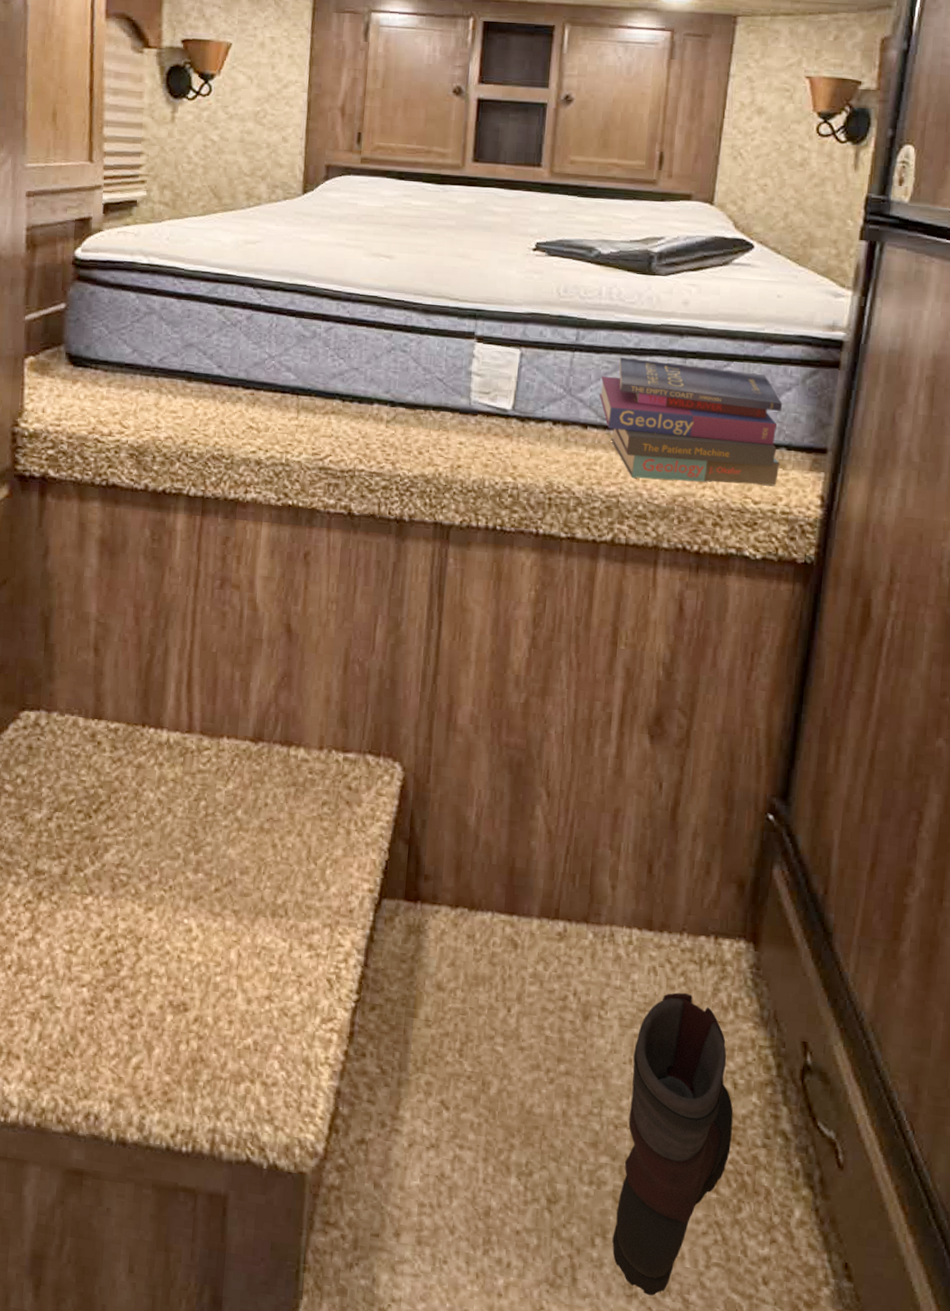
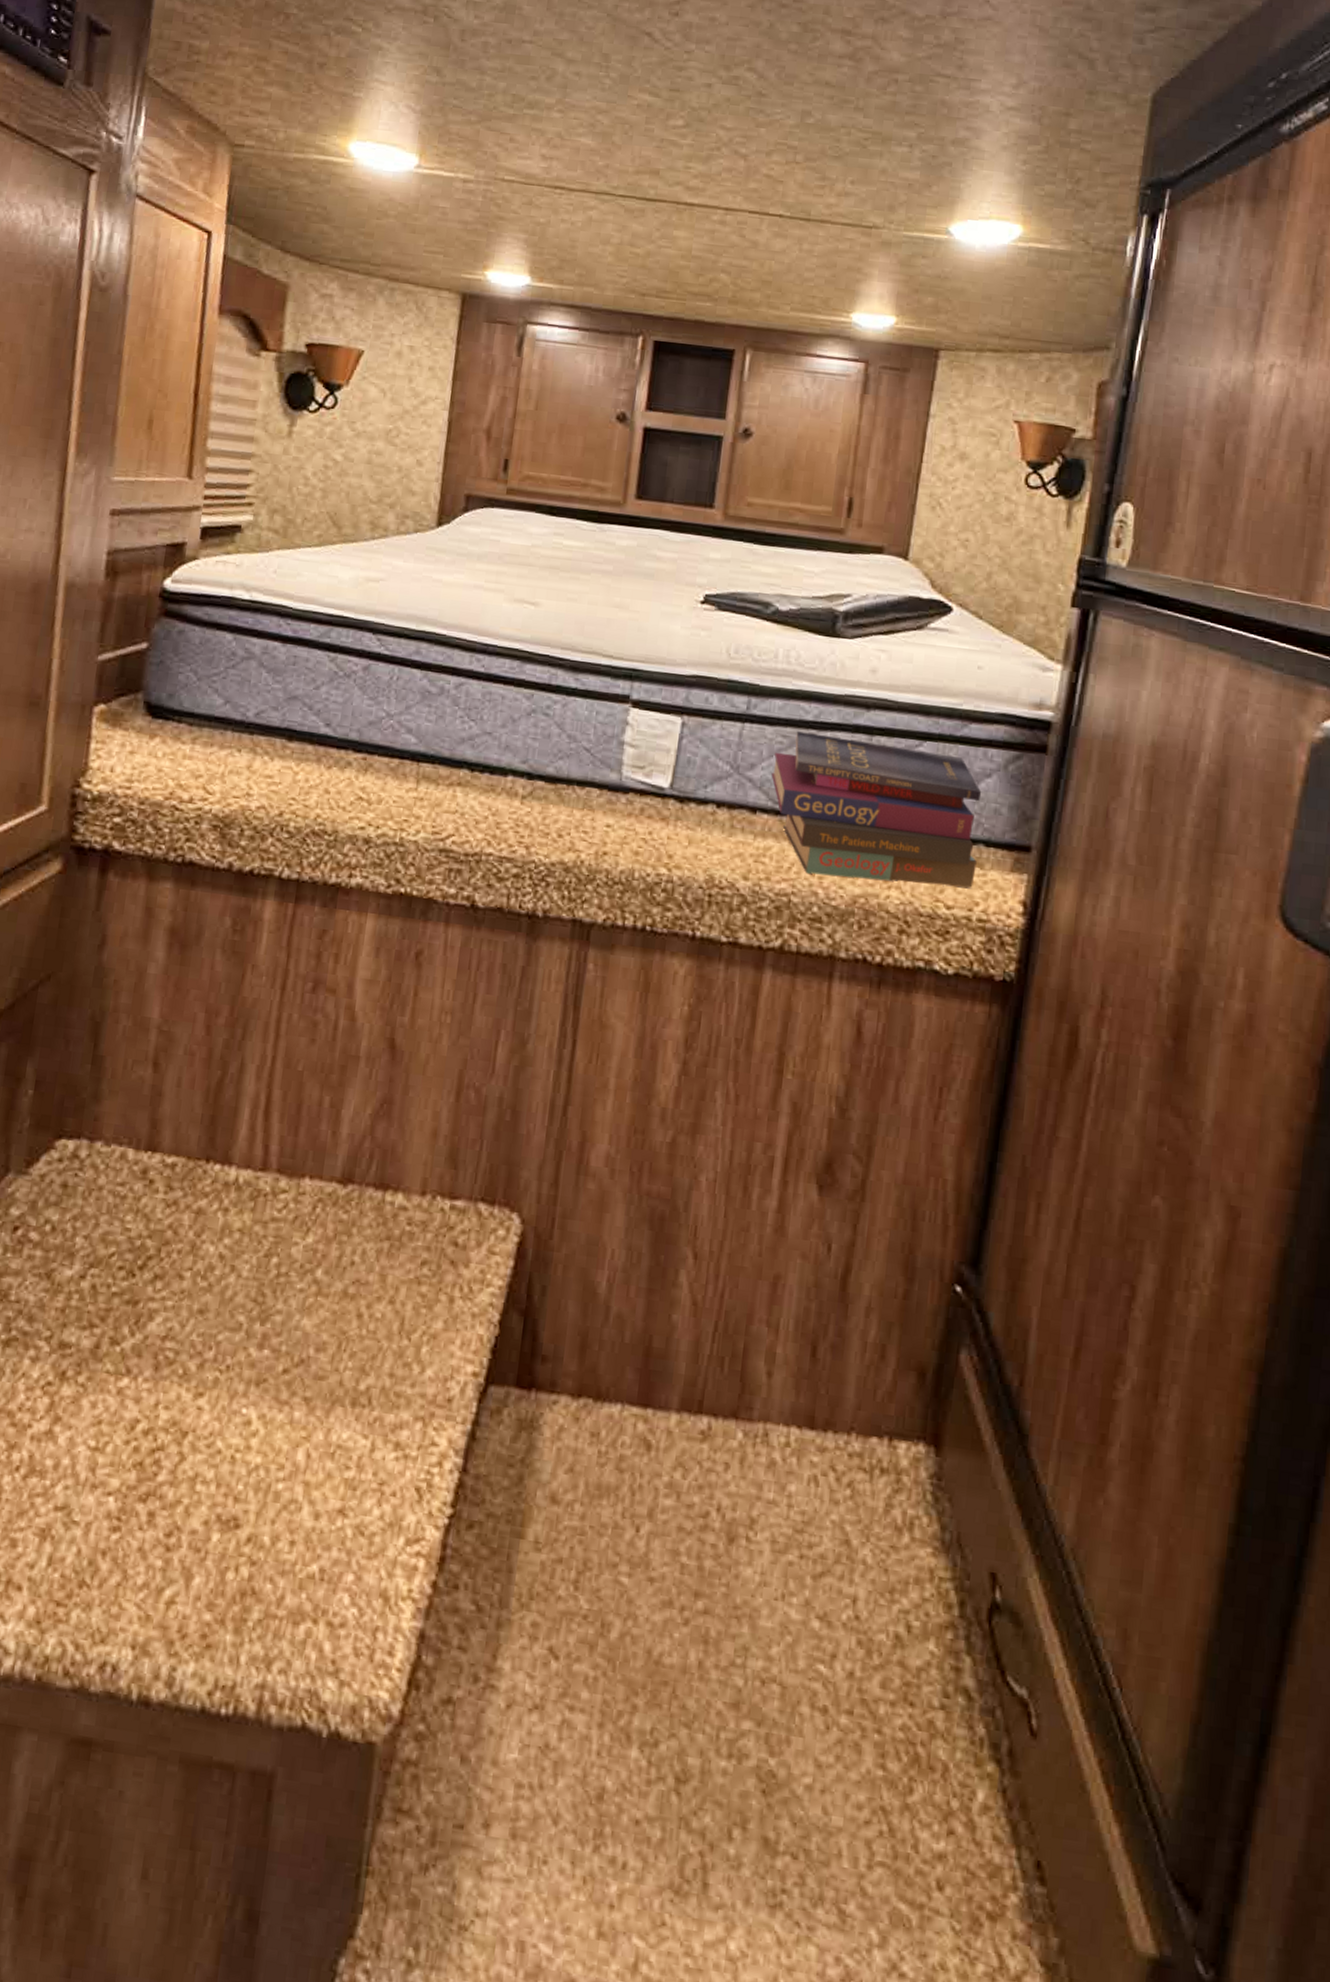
boot: present [612,992,733,1296] -> none [753,1508,906,1906]

